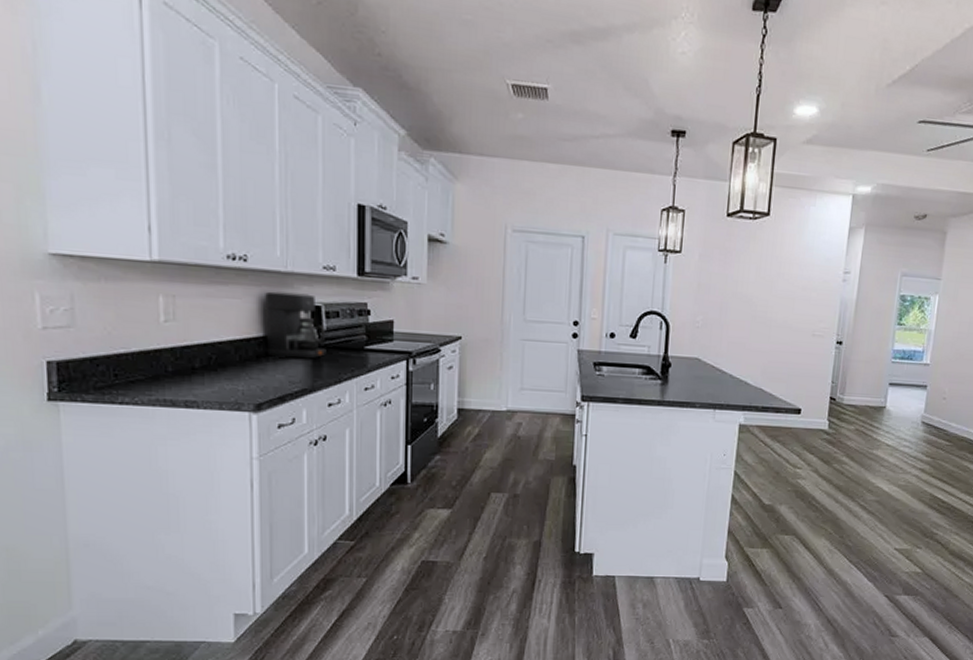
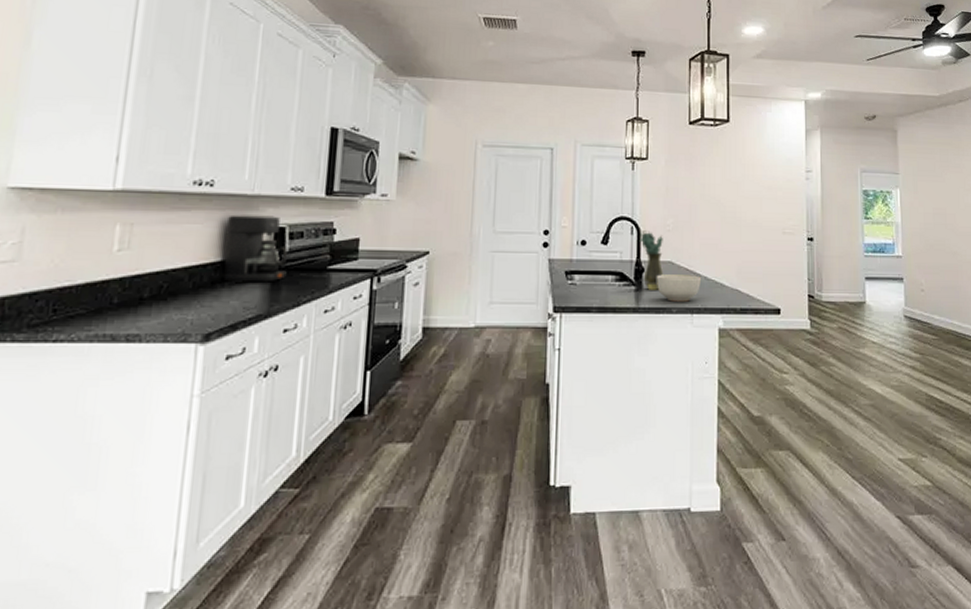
vase: none [668,324,692,385] -> present [640,229,664,290]
bowl: none [682,369,727,398] -> present [656,273,702,302]

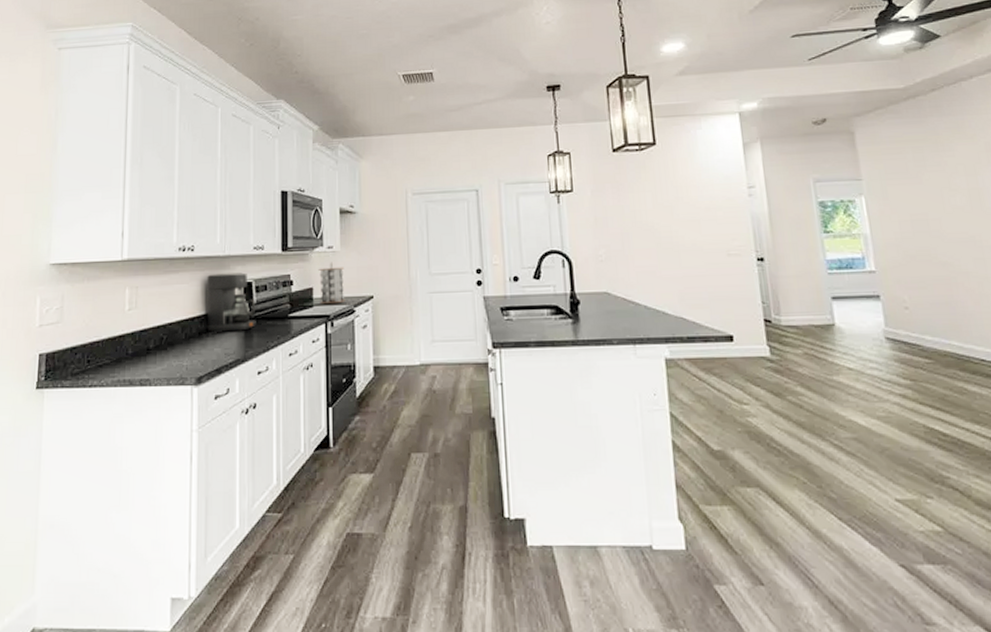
spice rack: none [366,211,399,258] -> present [318,262,345,305]
vase: present [640,229,664,290] -> none [571,261,601,322]
bowl: present [656,273,702,302] -> none [592,304,642,333]

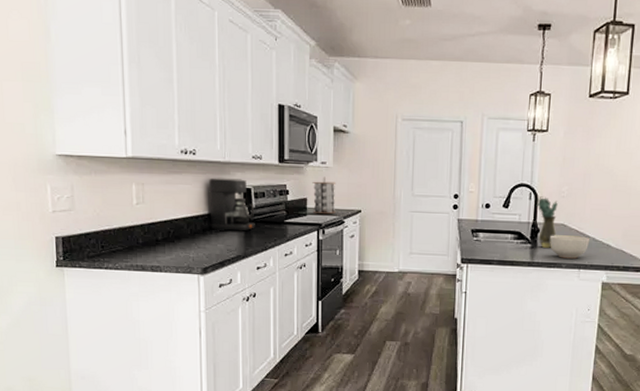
vase: none [571,261,601,322] -> present [537,195,558,248]
bowl: none [592,304,642,333] -> present [549,234,590,259]

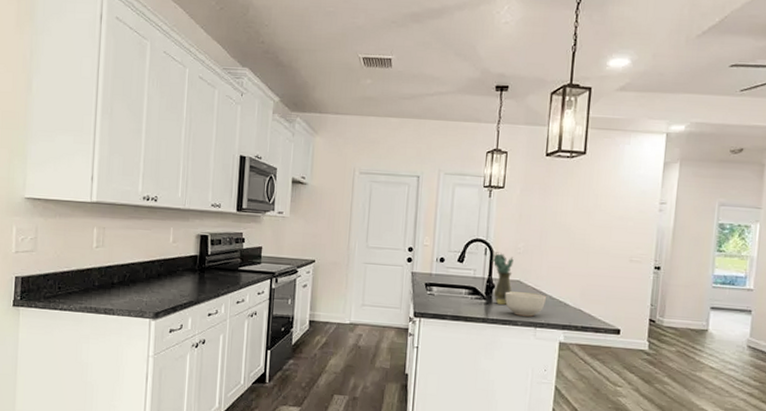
coffee maker: present [209,178,255,231] -> none [165,224,210,278]
spice rack: present [312,176,336,215] -> none [267,226,292,264]

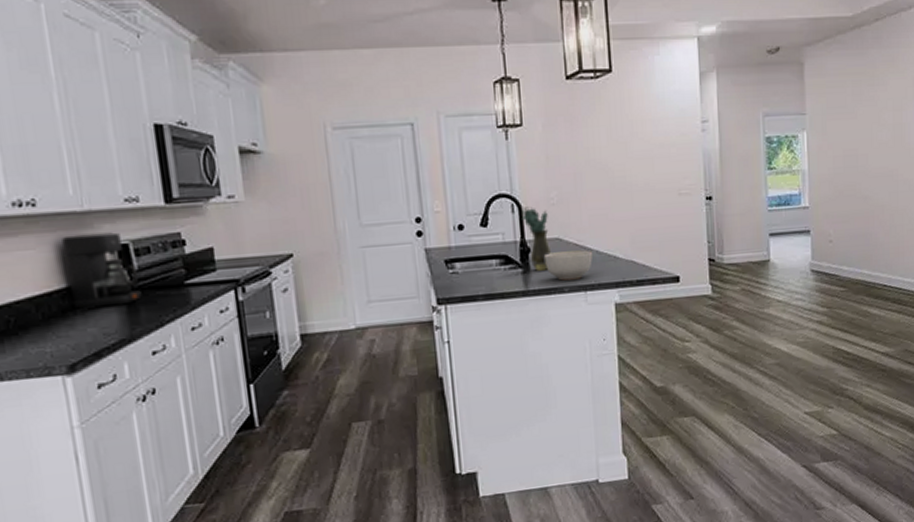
coffee maker: none [165,224,210,278] -> present [62,232,142,309]

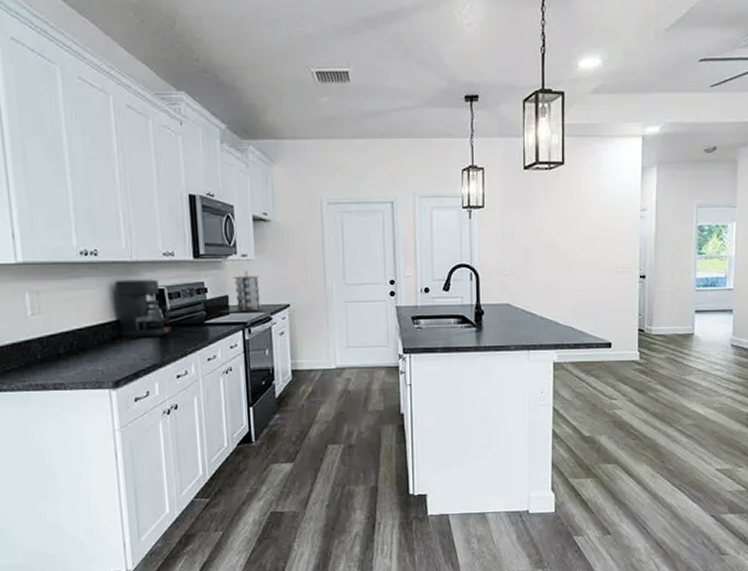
spice rack: none [218,215,258,267] -> present [233,270,262,312]
vase: present [521,206,552,271] -> none [479,275,502,330]
bowl: present [543,250,593,281] -> none [494,314,537,340]

